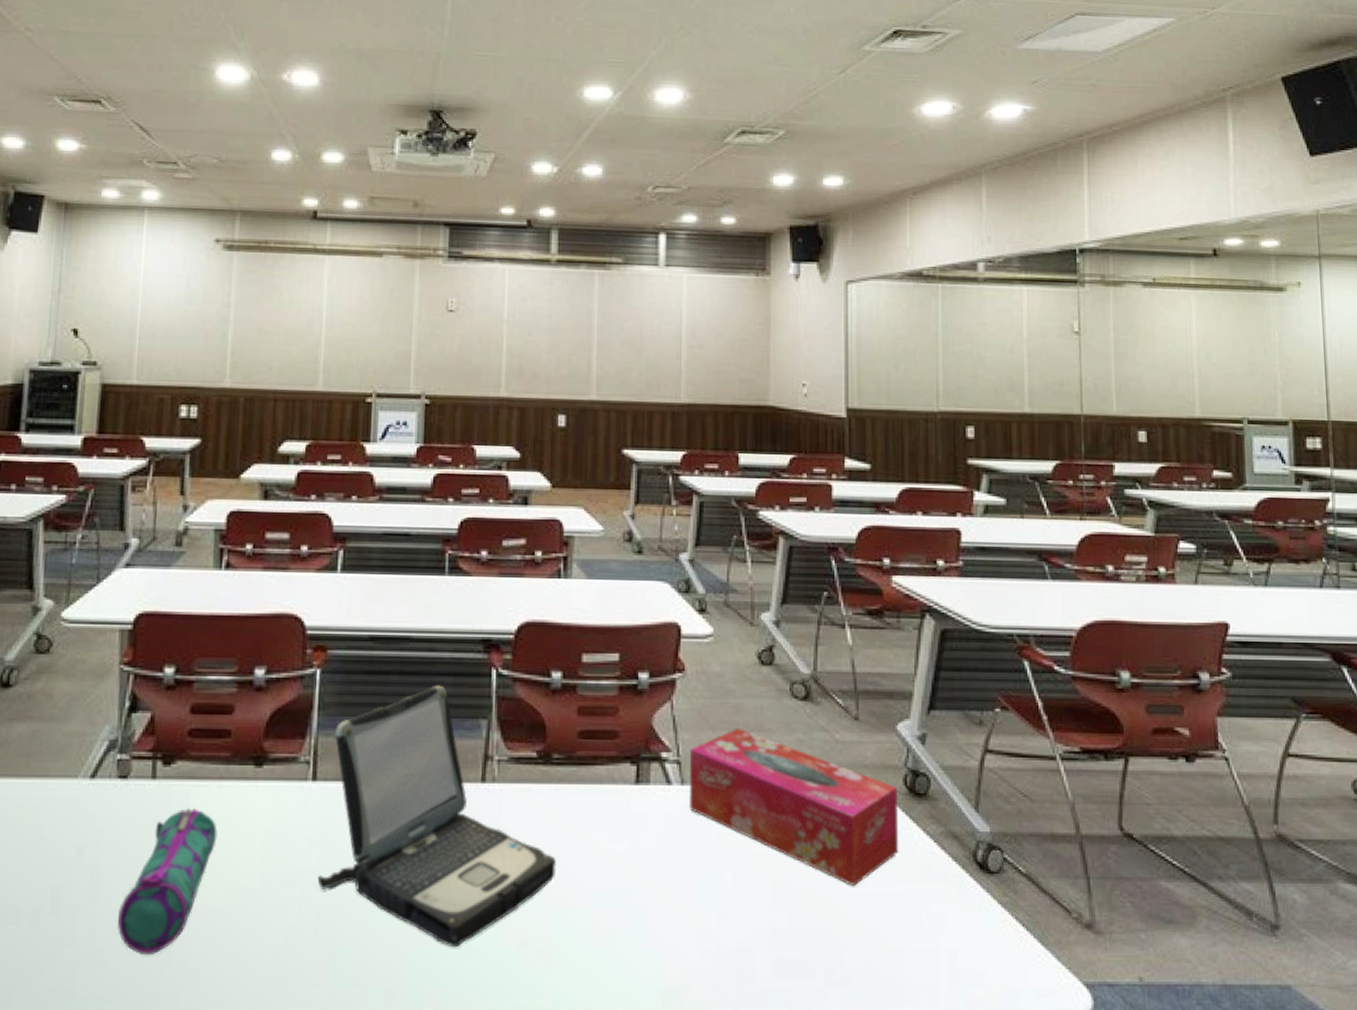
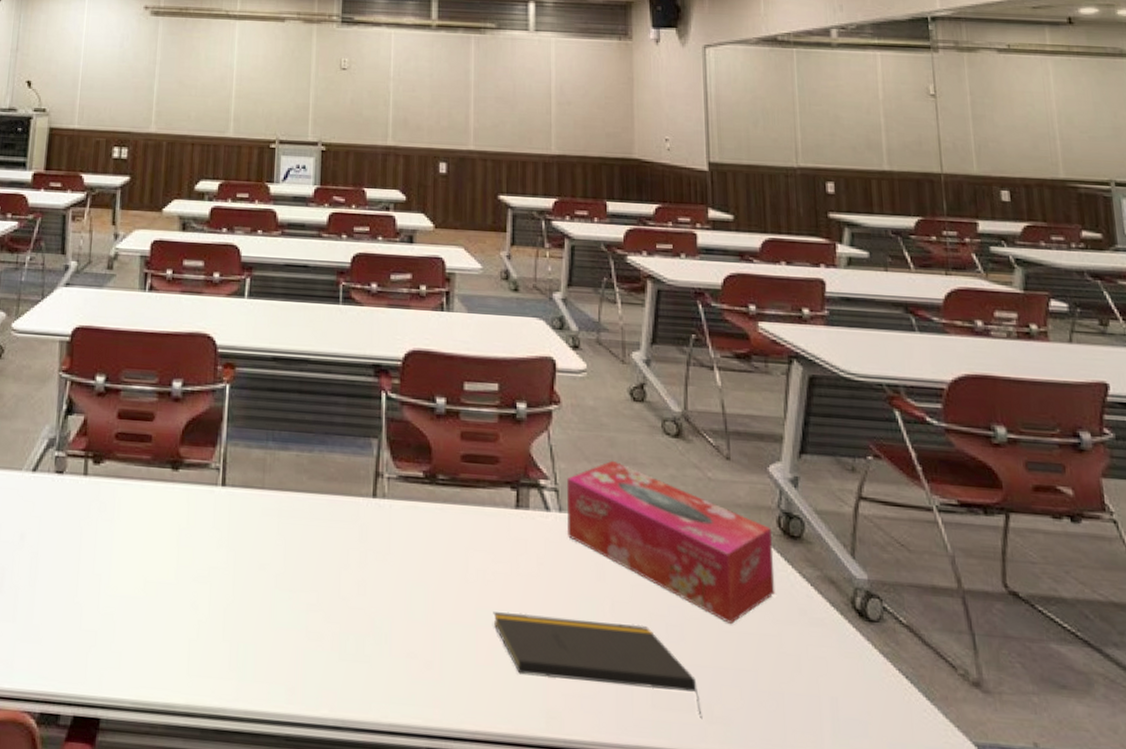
pencil case: present [118,808,217,956] -> none [52,504,139,637]
laptop: present [317,685,556,948] -> none [225,404,442,653]
notepad: none [610,891,822,984] -> present [493,612,702,720]

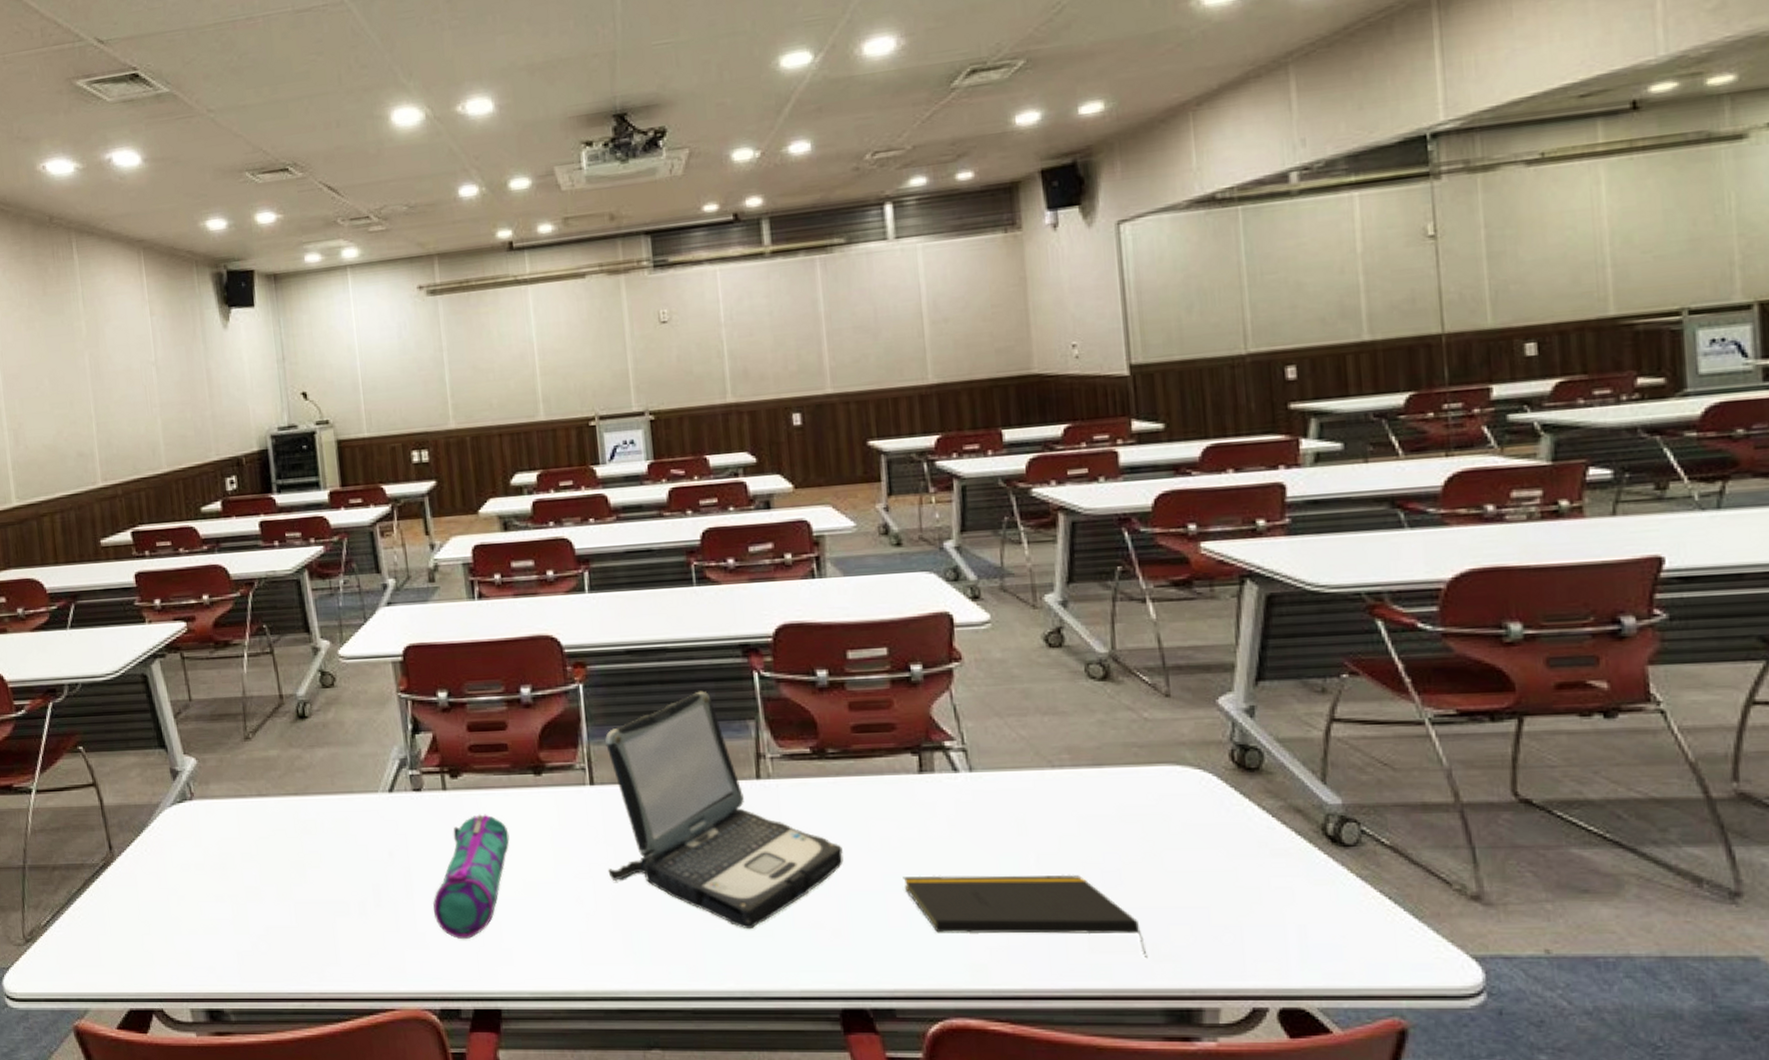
pencil case: none [52,504,139,637] -> present [433,814,510,940]
laptop: none [225,404,442,653] -> present [605,691,844,930]
tissue box: present [567,460,775,624] -> none [976,712,1229,863]

